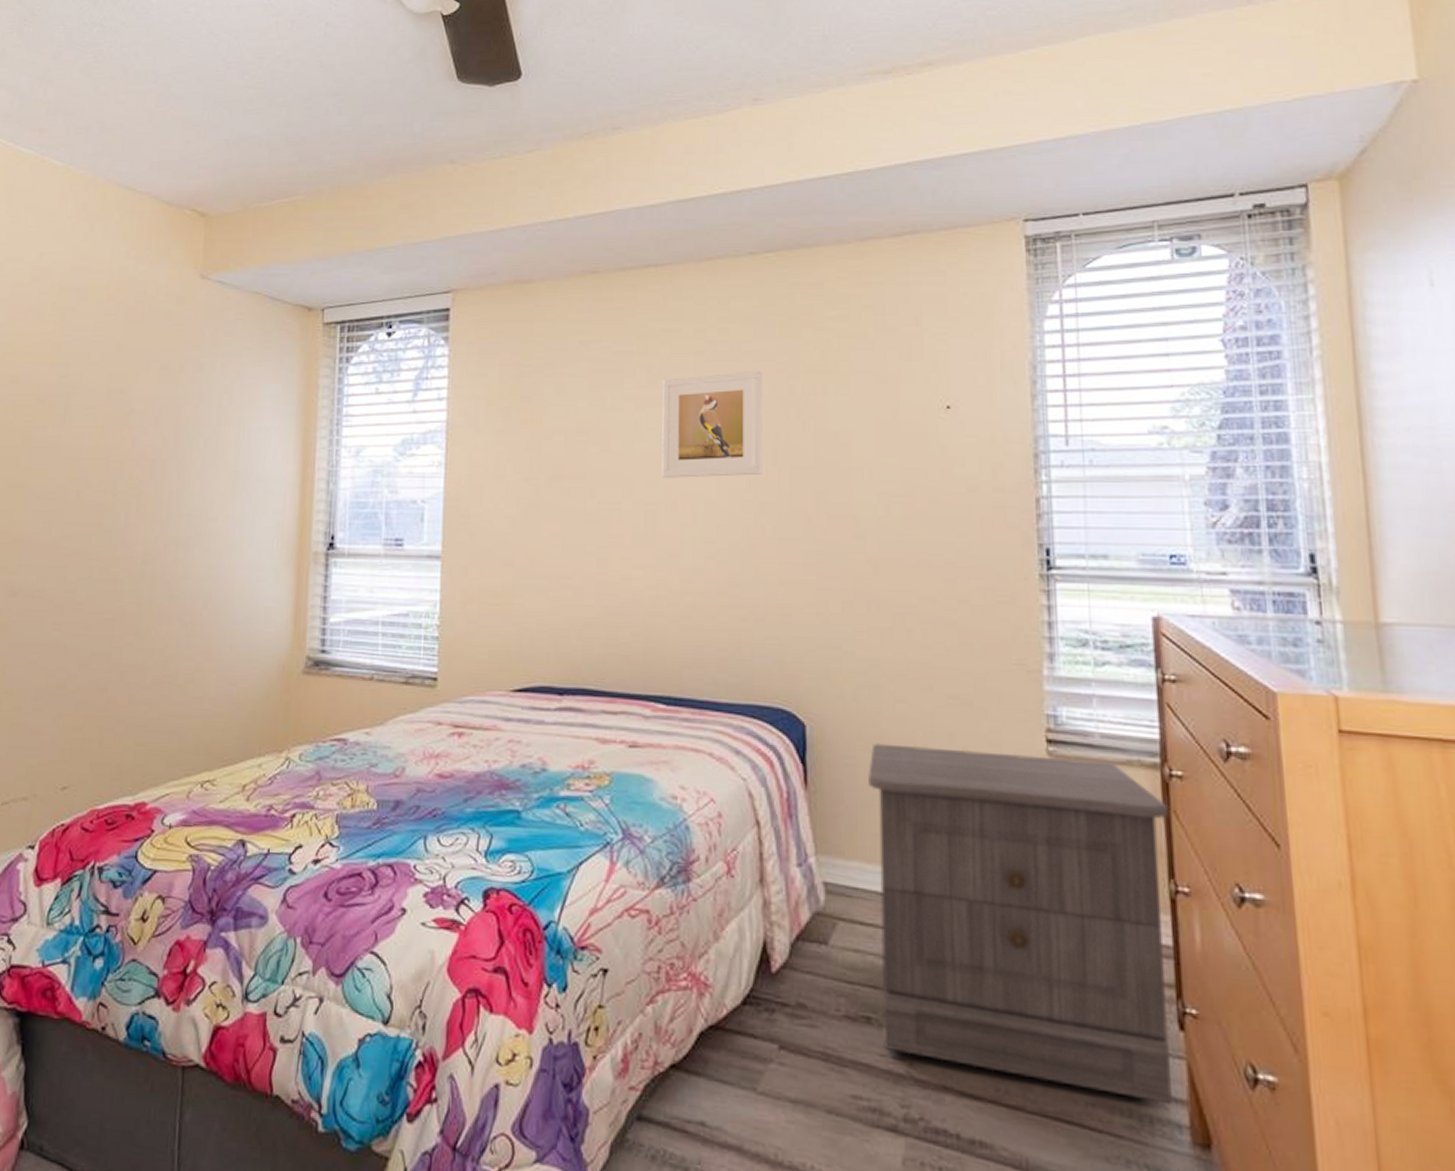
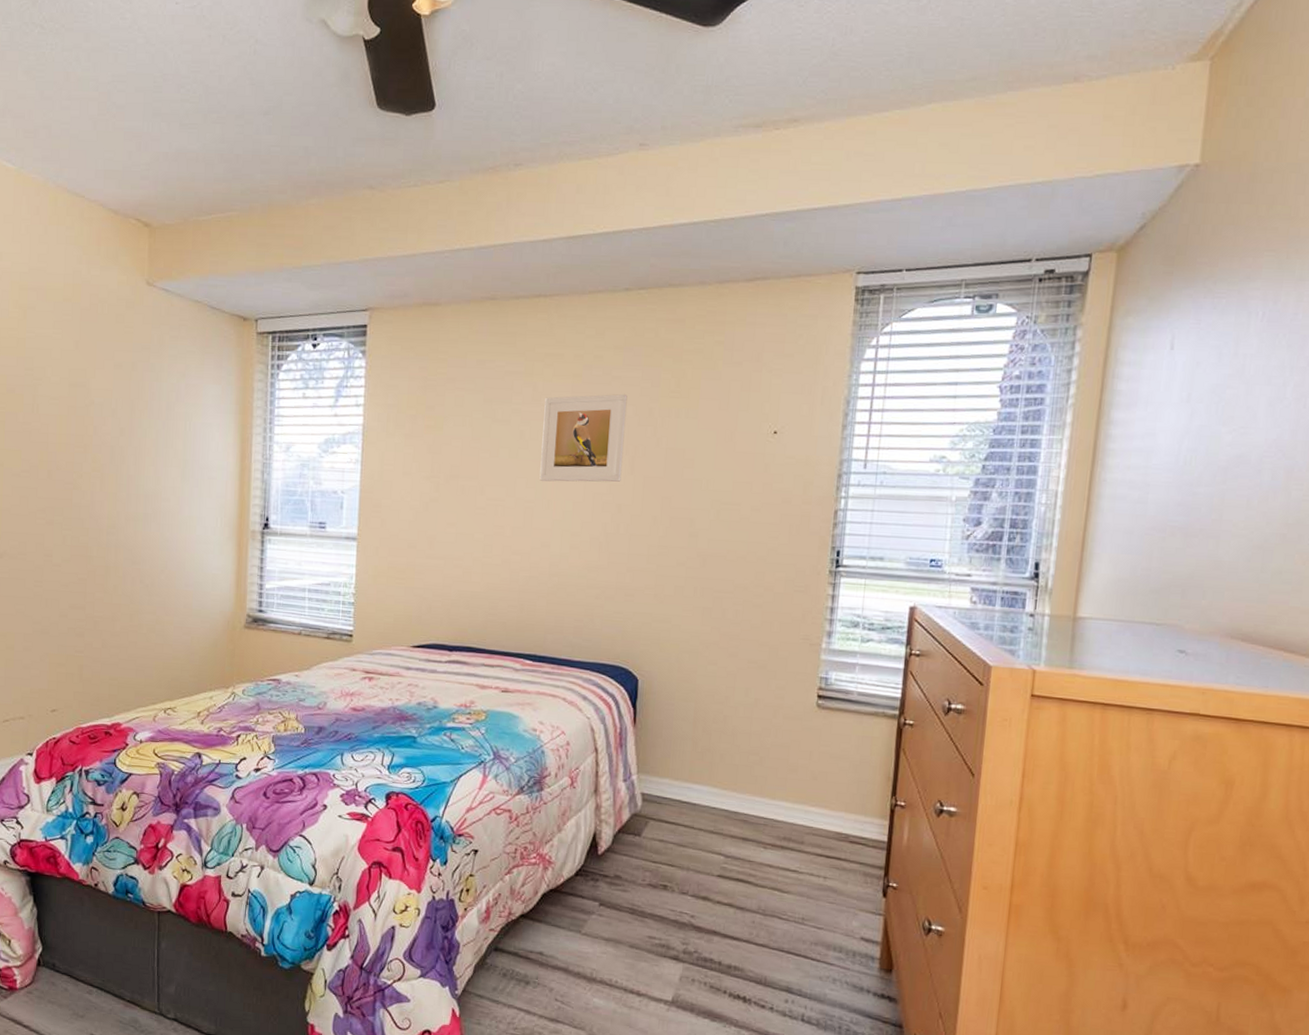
nightstand: present [868,743,1172,1105] -> none [674,694,900,945]

